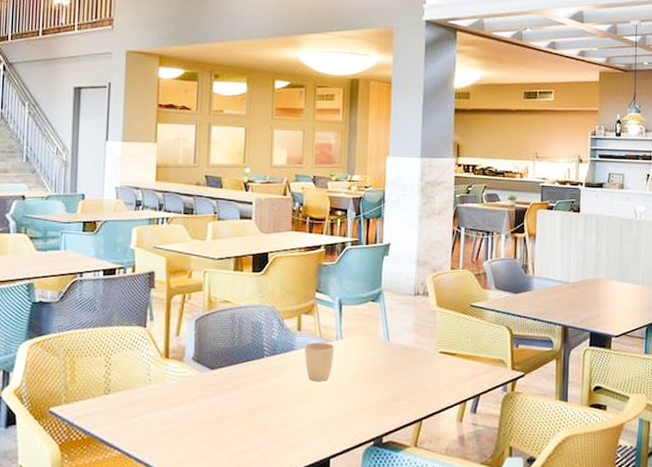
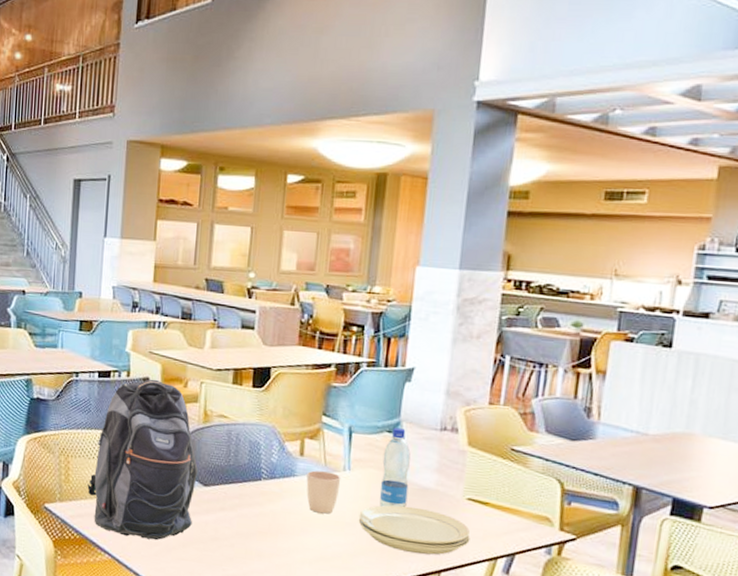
backpack: none [94,272,204,429] -> present [87,379,198,540]
plate: none [351,365,444,407] -> present [358,505,470,555]
bottle: none [368,297,392,368] -> present [379,427,411,508]

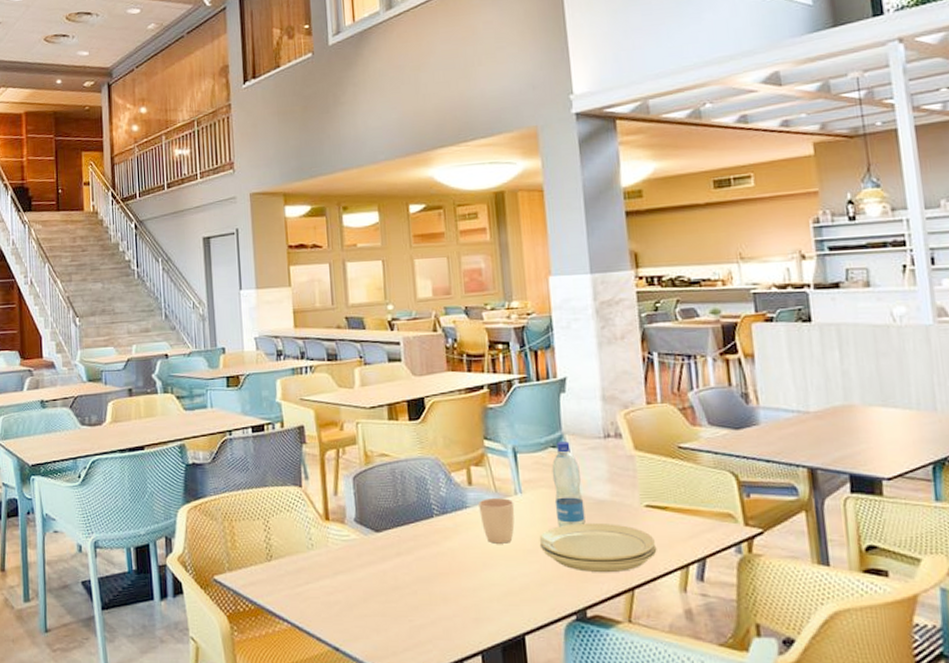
backpack: present [87,379,198,540] -> none [255,426,370,599]

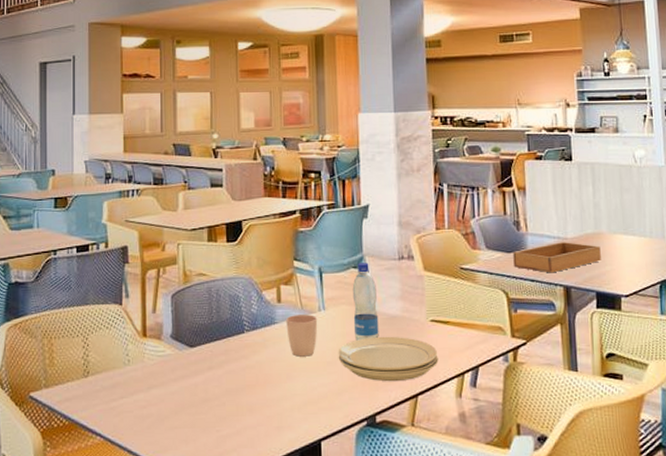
tray: none [742,416,854,453] -> present [513,242,601,273]

